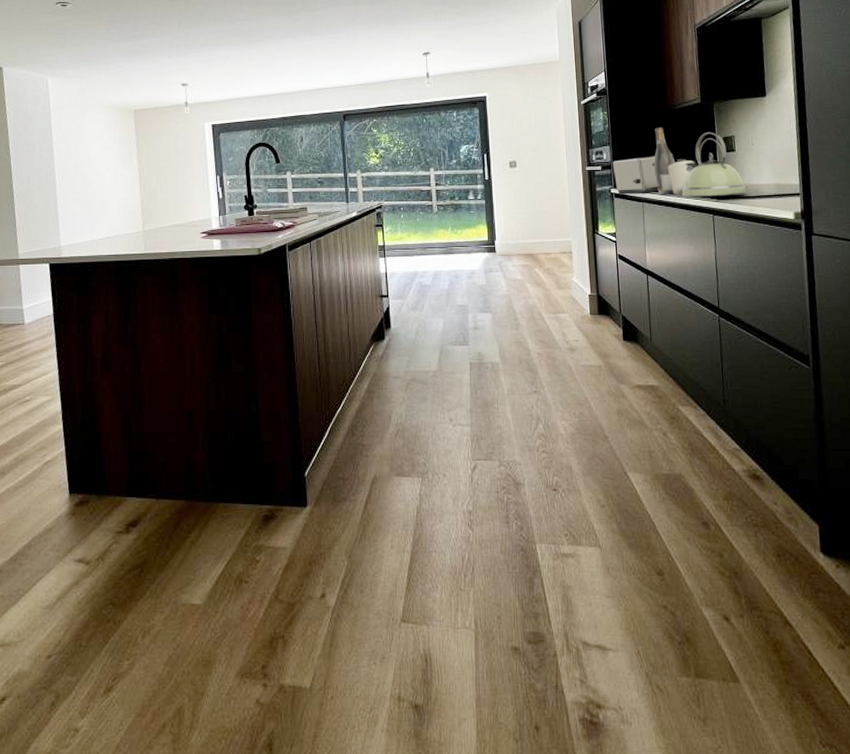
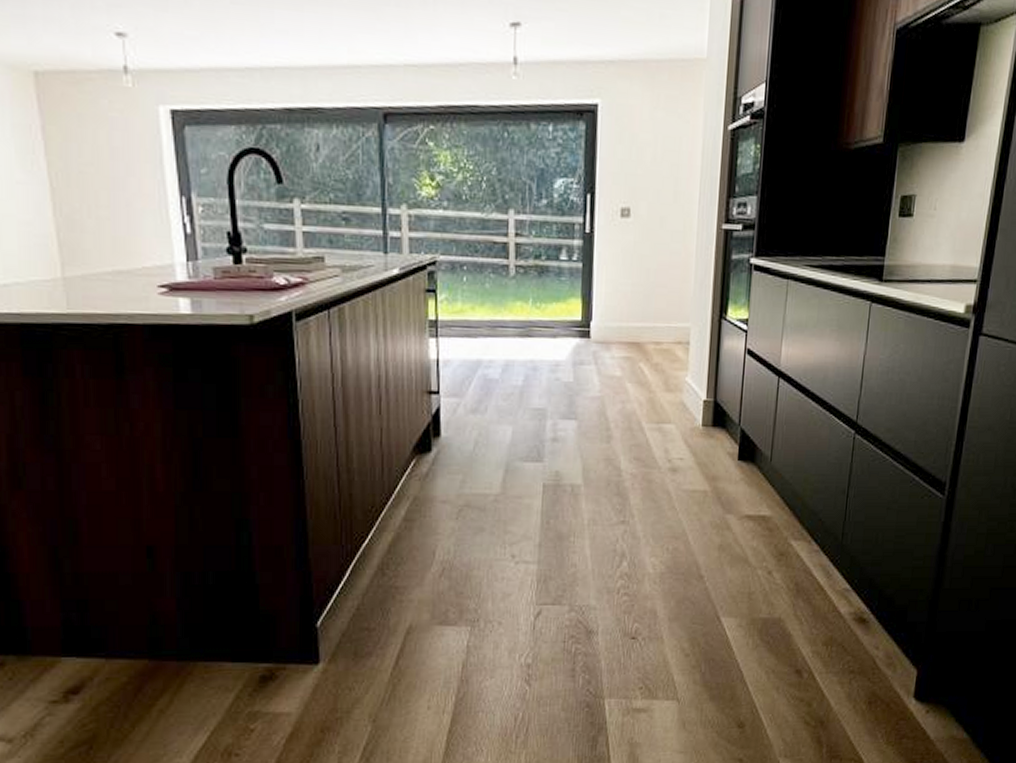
toaster: present [612,153,674,195] -> none [757,212,837,269]
wine bottle: present [653,127,676,196] -> none [808,174,838,272]
canister: present [663,159,694,195] -> none [819,222,860,273]
kettle: present [681,131,748,197] -> none [836,186,918,278]

